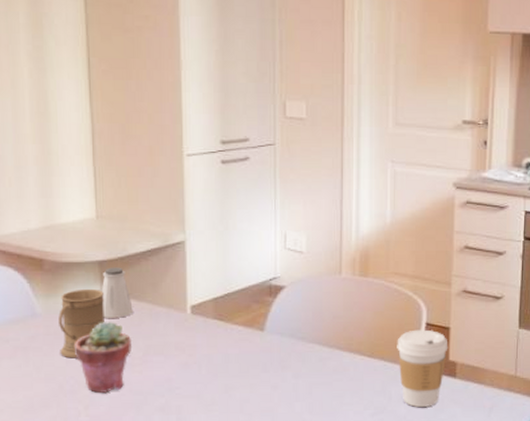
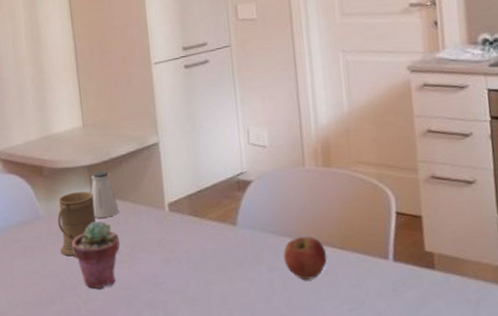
apple: none [311,344,355,385] -> present [283,237,327,279]
coffee cup: present [397,329,448,407] -> none [367,219,423,301]

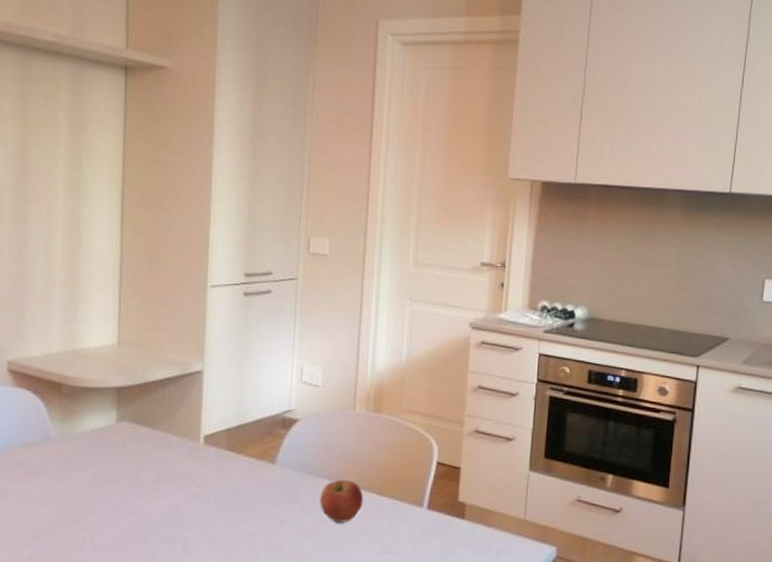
mug: present [57,191,96,257] -> none [70,414,119,485]
potted succulent: present [72,221,120,289] -> none [85,449,142,521]
saltshaker: present [91,170,120,218] -> none [116,394,148,445]

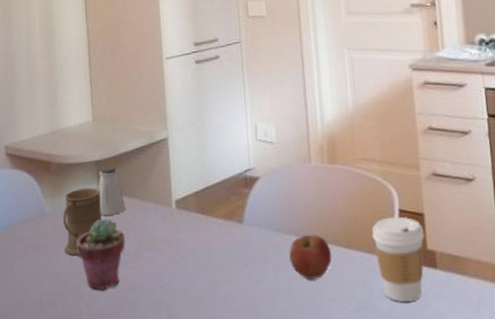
mug: none [70,414,119,485] -> present [63,187,101,256]
potted succulent: none [85,449,142,521] -> present [77,219,125,290]
saltshaker: none [116,394,148,445] -> present [99,166,127,215]
coffee cup: none [407,468,458,548] -> present [371,216,425,302]

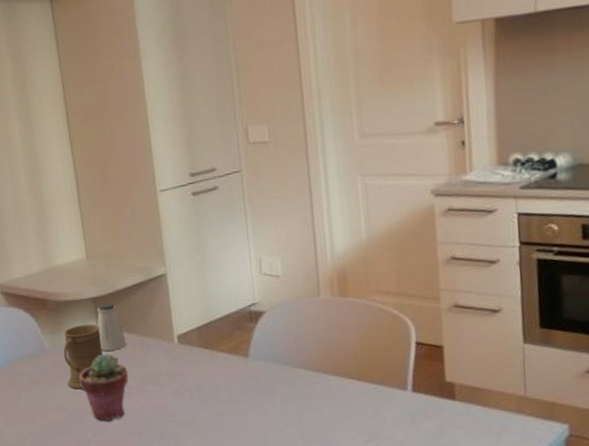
apple: present [289,235,332,279] -> none [297,368,343,411]
coffee cup: present [371,216,425,302] -> none [385,349,444,432]

